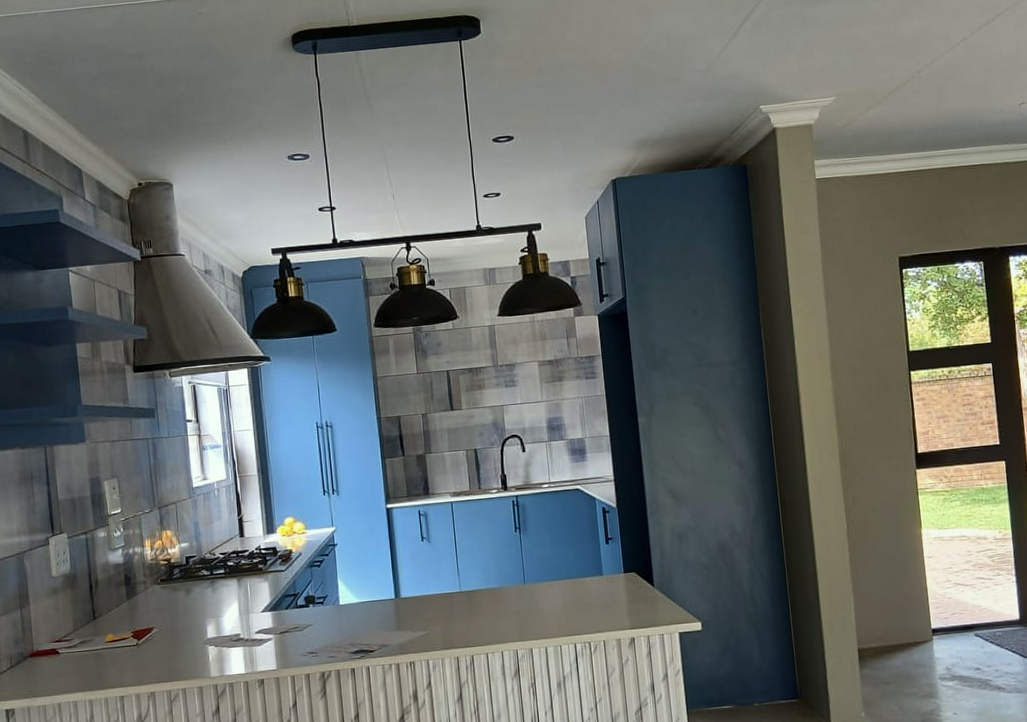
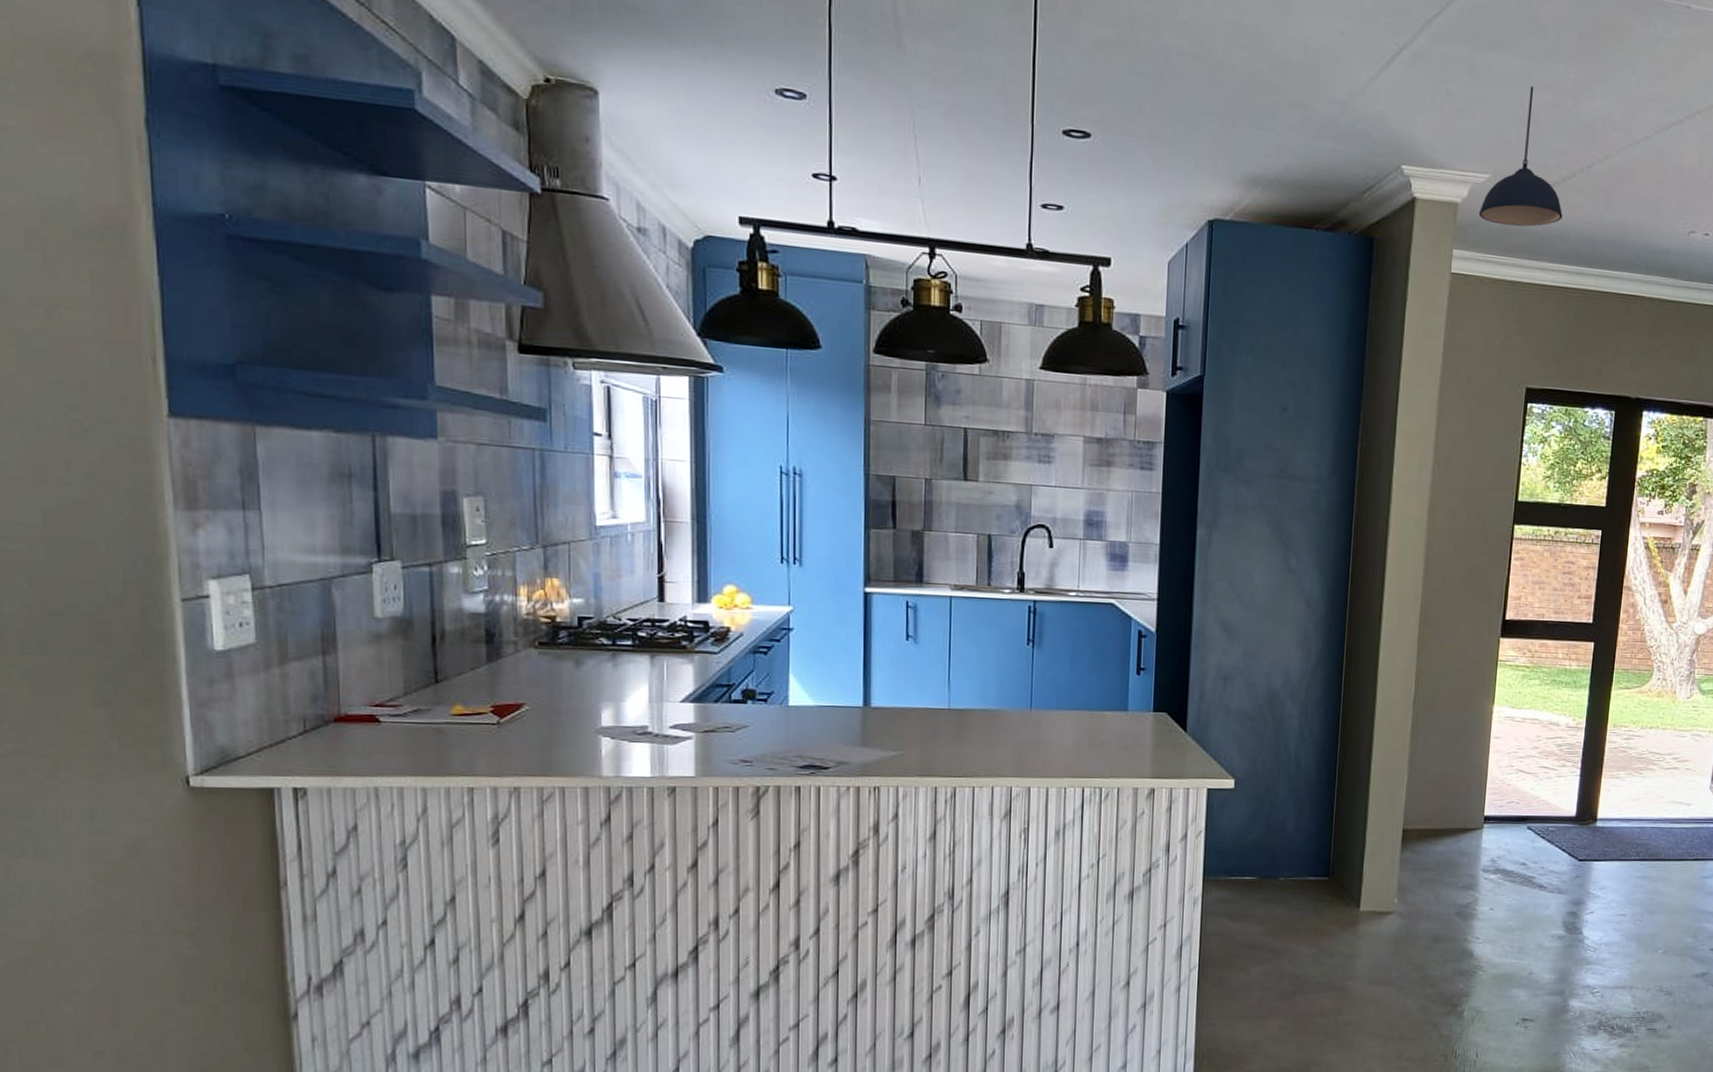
pendant light: none [831,22,904,134] -> present [1479,85,1563,227]

